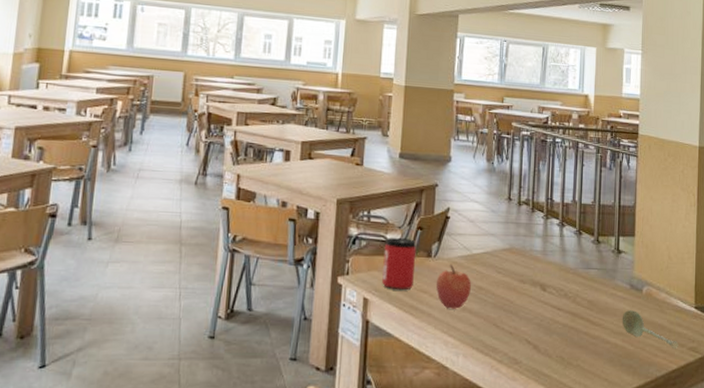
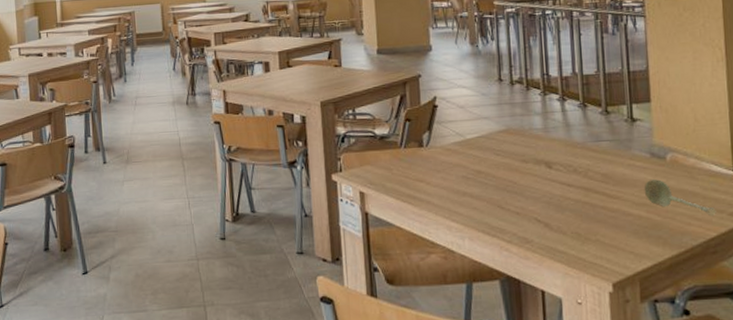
can: present [382,237,417,291] -> none [373,130,408,182]
apple: present [436,264,472,309] -> none [431,151,470,195]

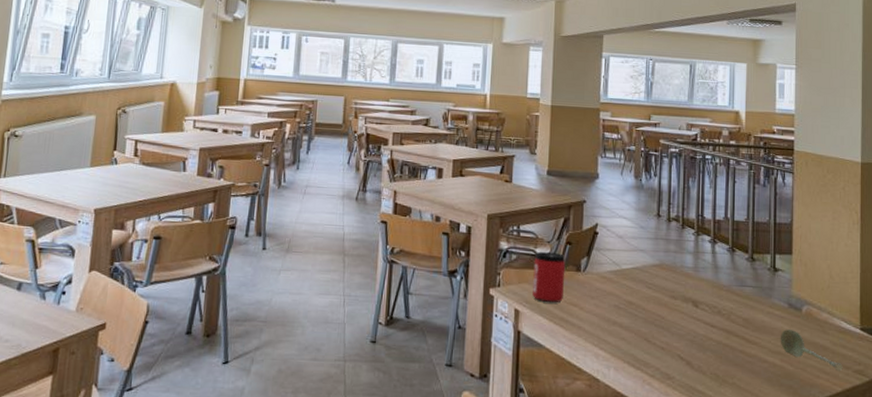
can: none [373,130,408,182] -> present [532,251,566,303]

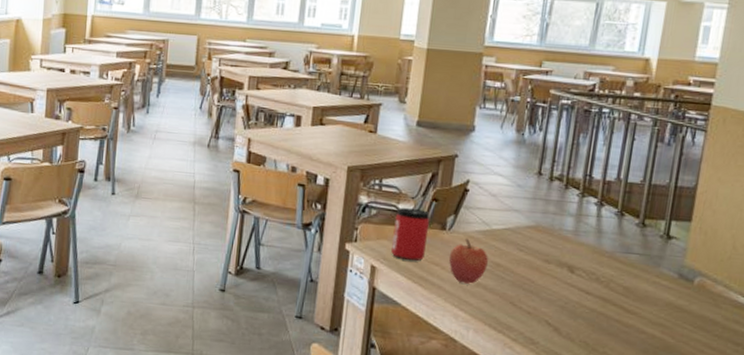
apple: none [585,278,622,323] -> present [448,238,489,284]
soupspoon: present [780,329,843,372] -> none [663,301,733,348]

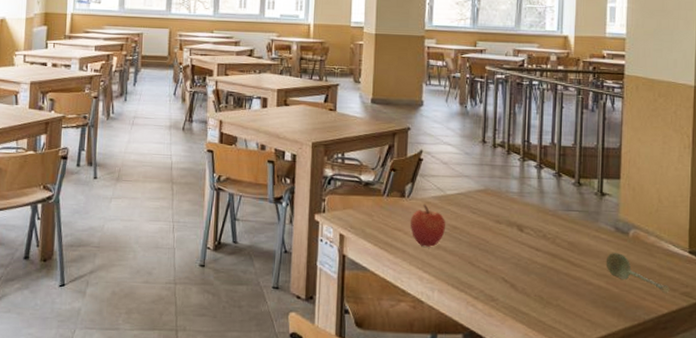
can: present [391,207,430,262] -> none [357,178,390,228]
soupspoon: none [663,301,733,348] -> present [605,253,670,294]

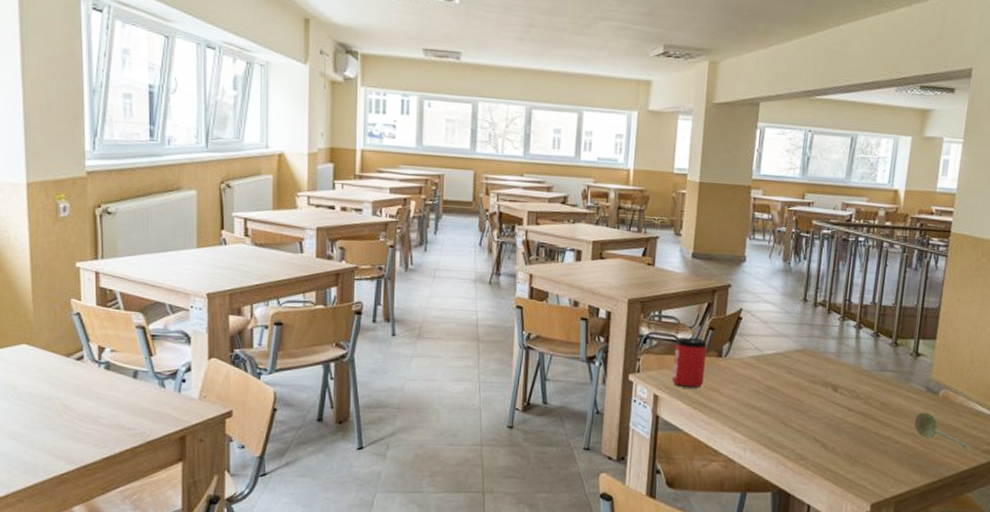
can: none [357,178,390,228] -> present [672,337,708,389]
apple: present [410,204,446,247] -> none [725,364,762,407]

